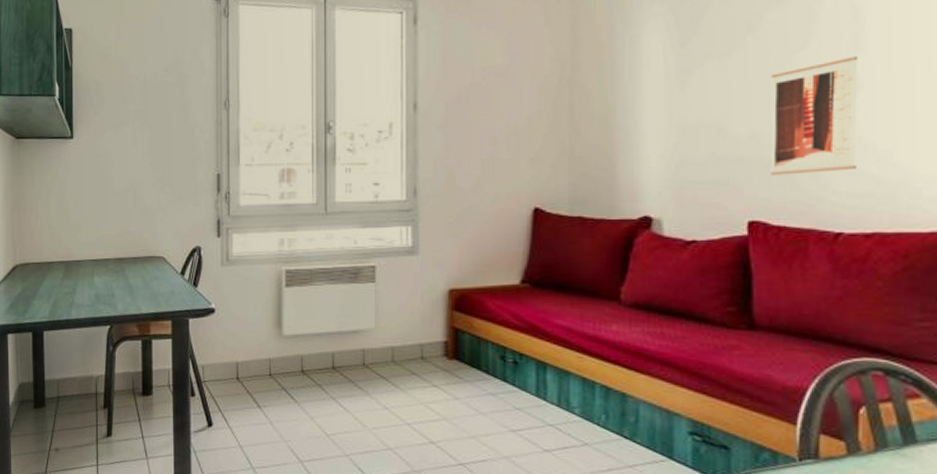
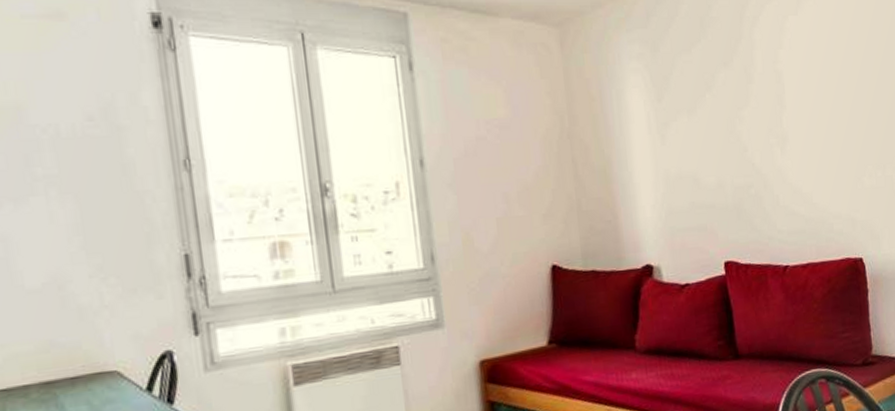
wall art: present [771,56,857,175] -> none [727,114,791,219]

